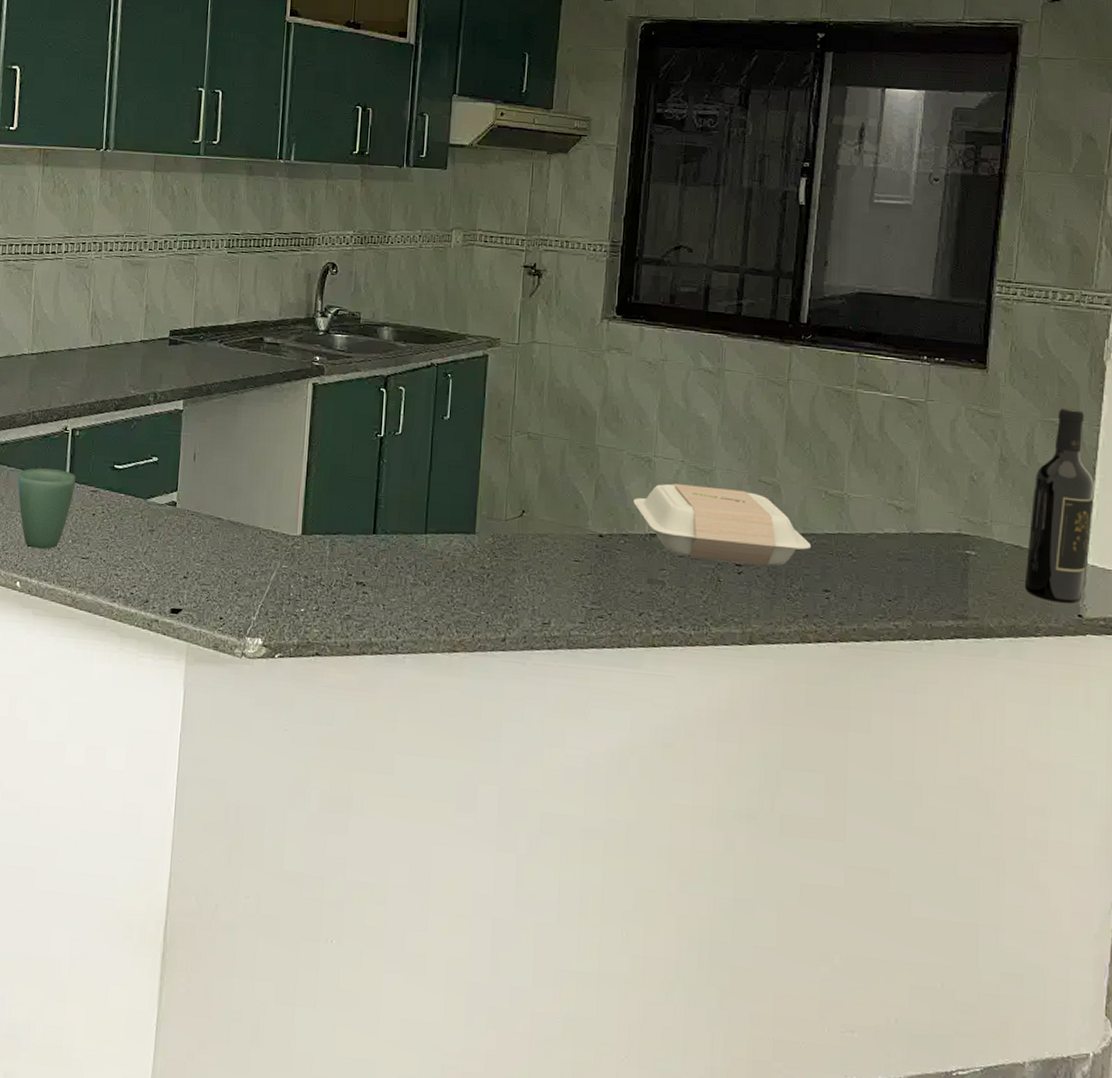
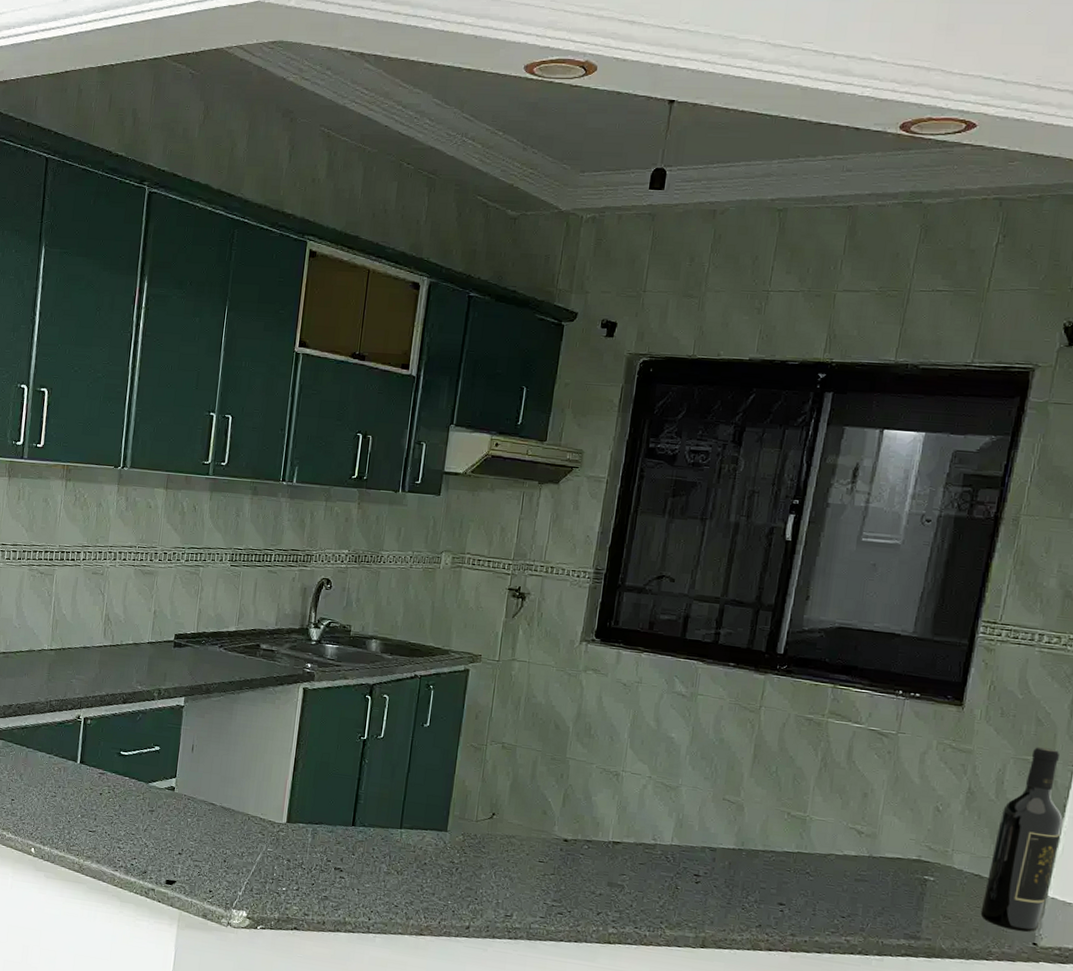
cup: present [18,468,76,550] -> none [35,750,87,822]
food container: present [633,483,812,567] -> none [599,796,770,879]

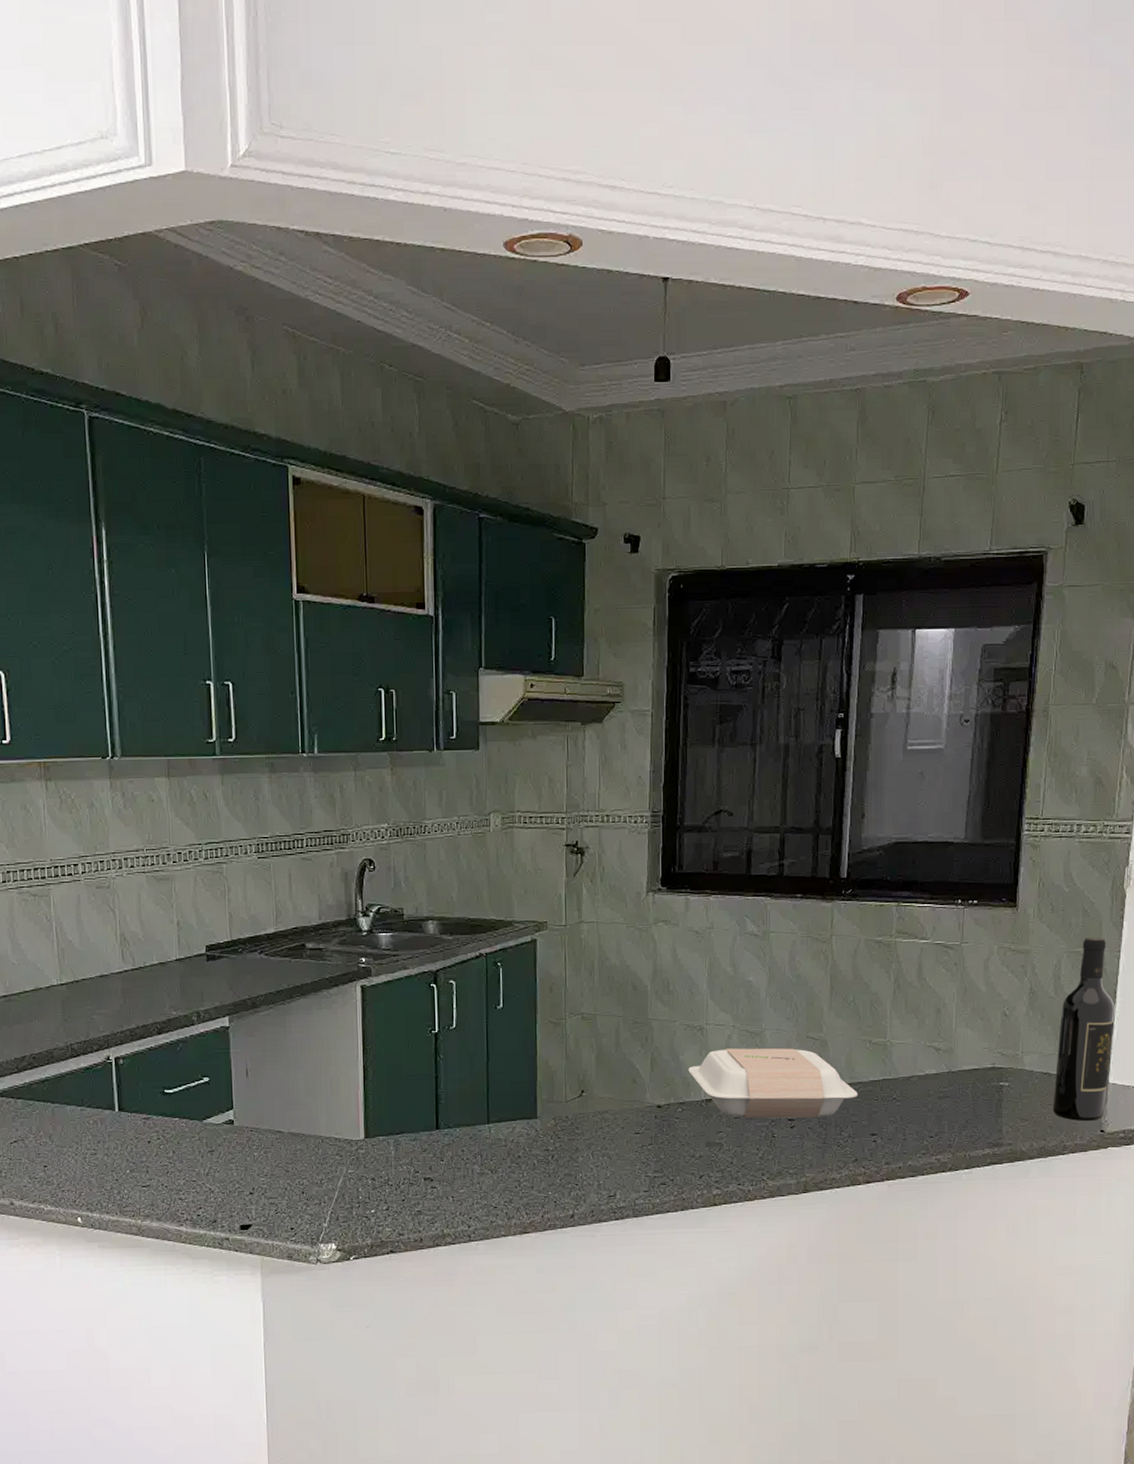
food container: none [599,796,770,879] -> present [688,1048,858,1119]

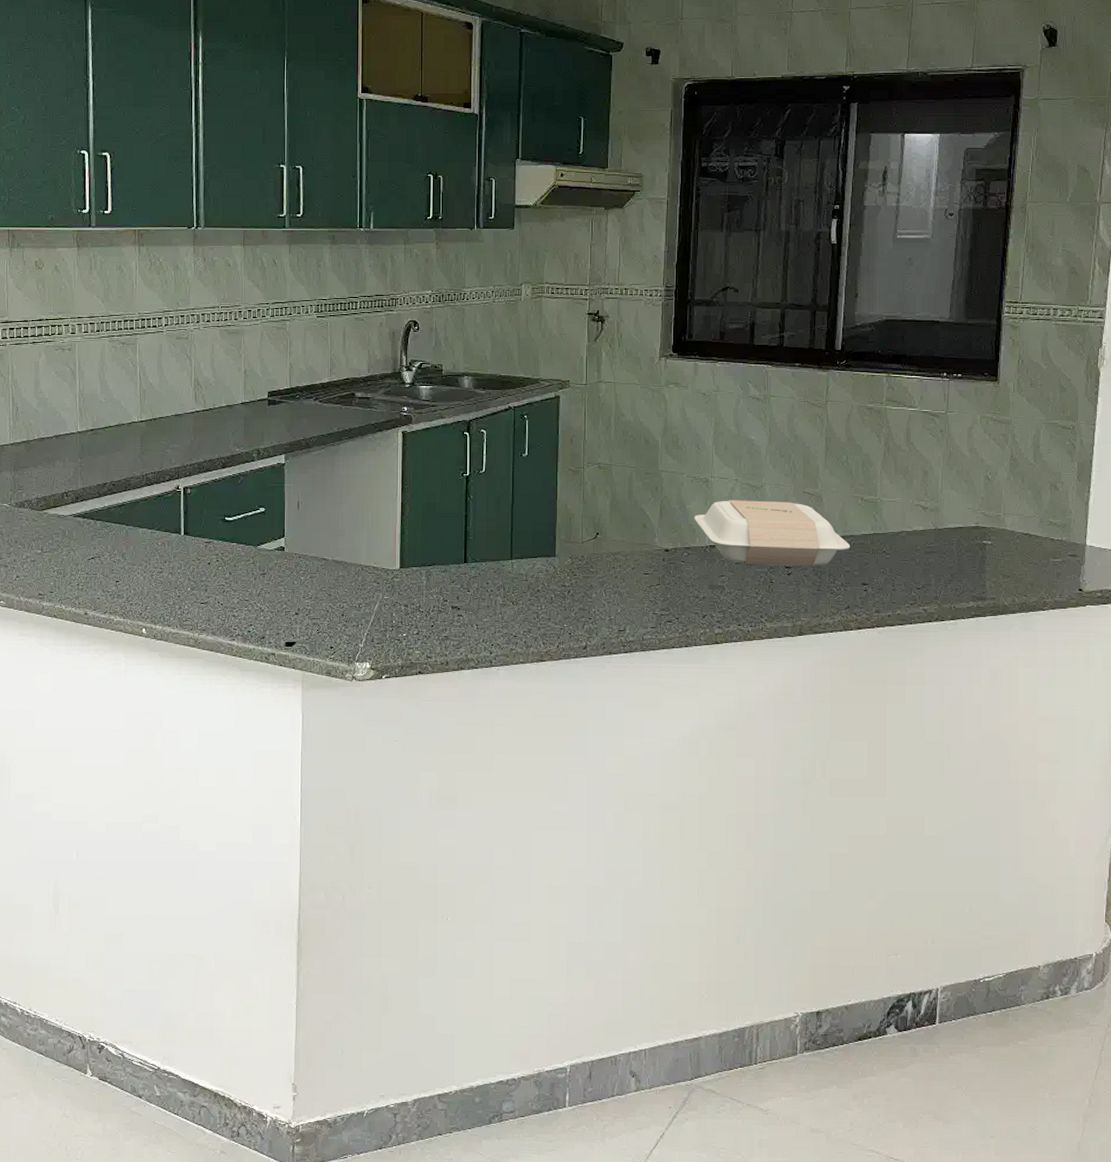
wine bottle: present [1053,937,1115,1122] -> none [1033,411,1091,581]

